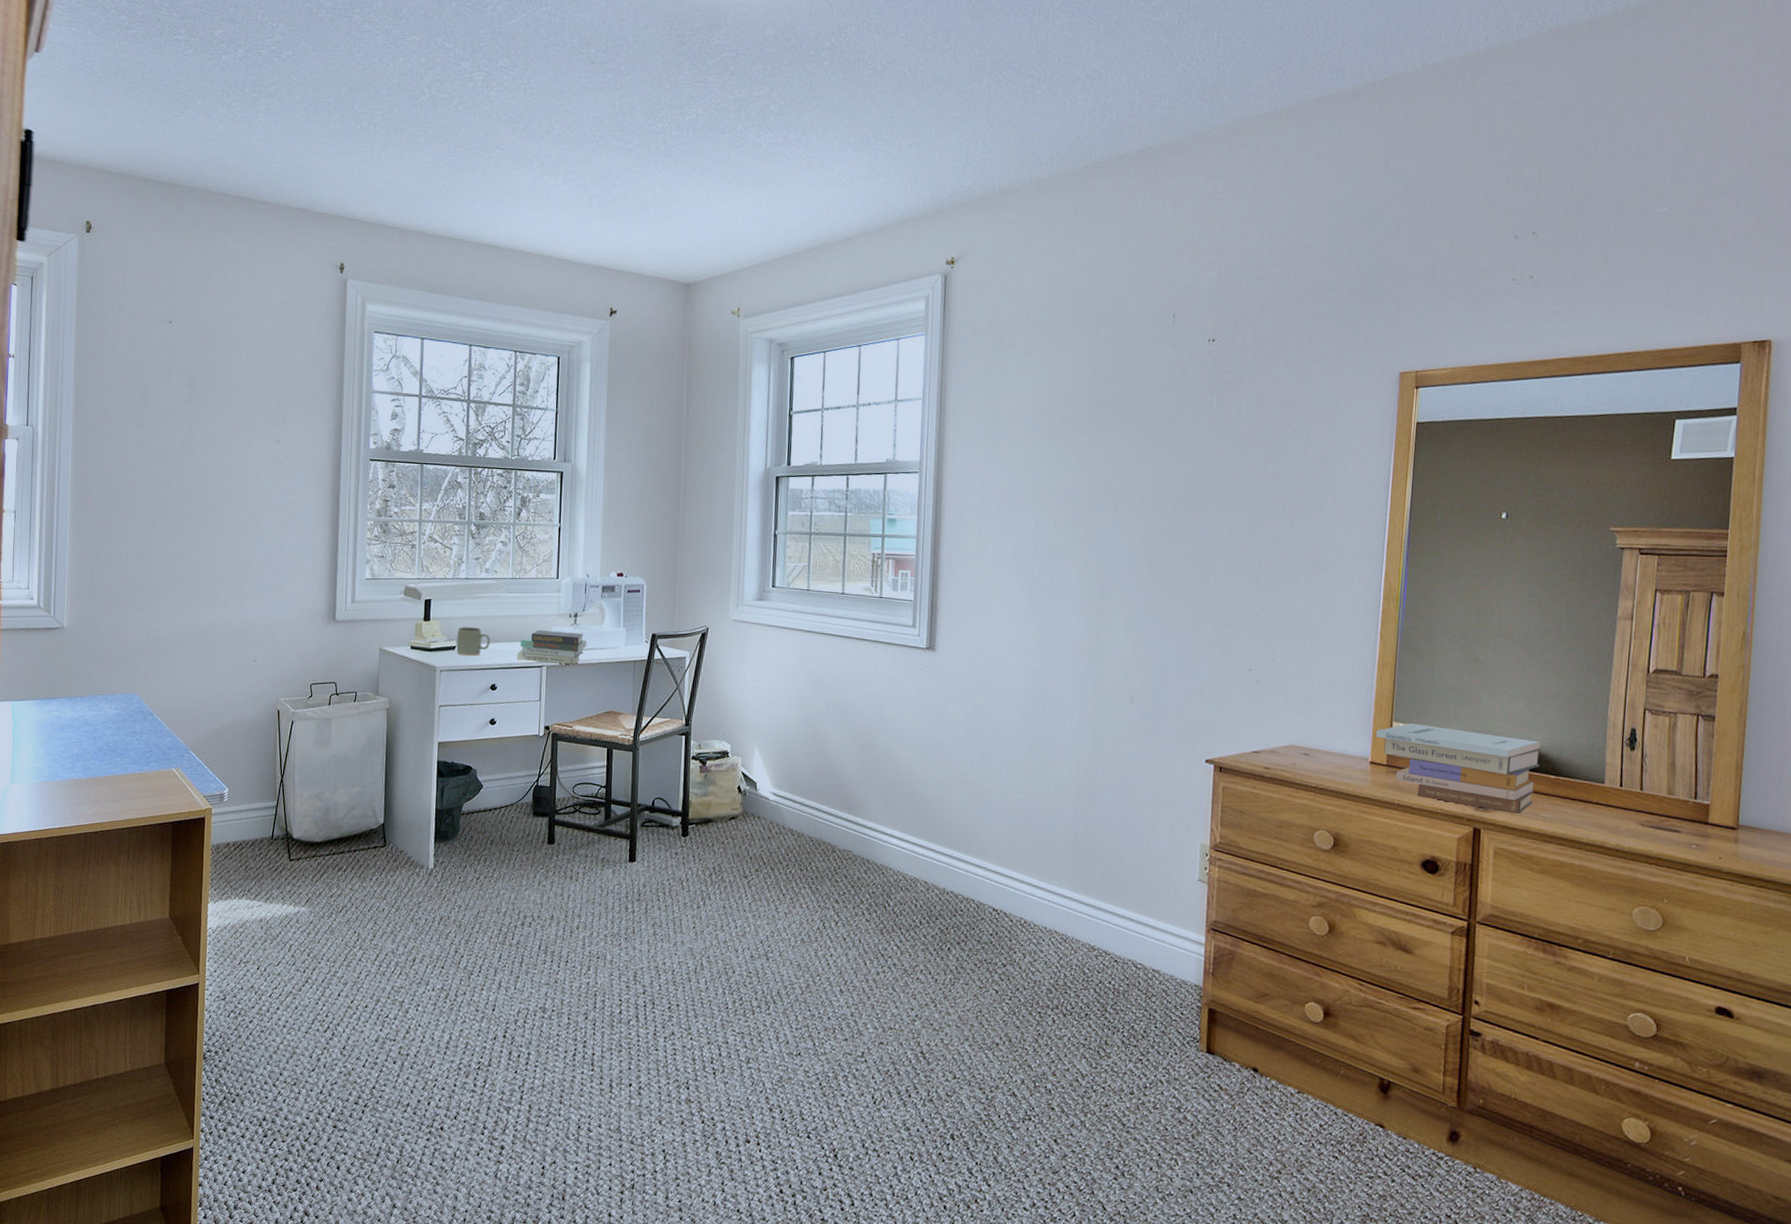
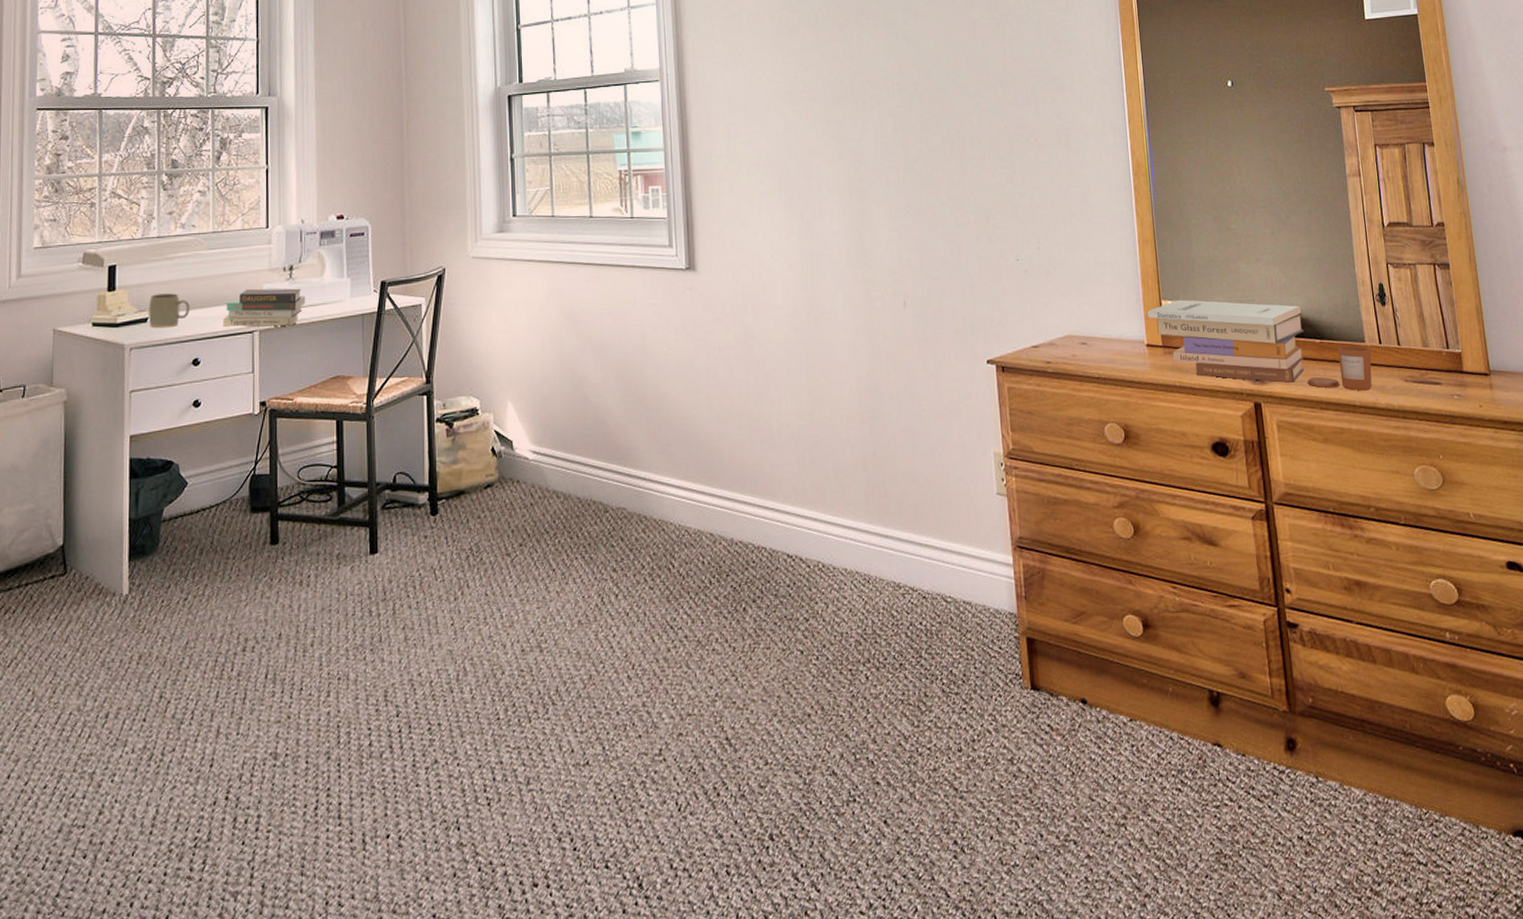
candle: none [1533,784,1609,829] -> present [1307,345,1372,390]

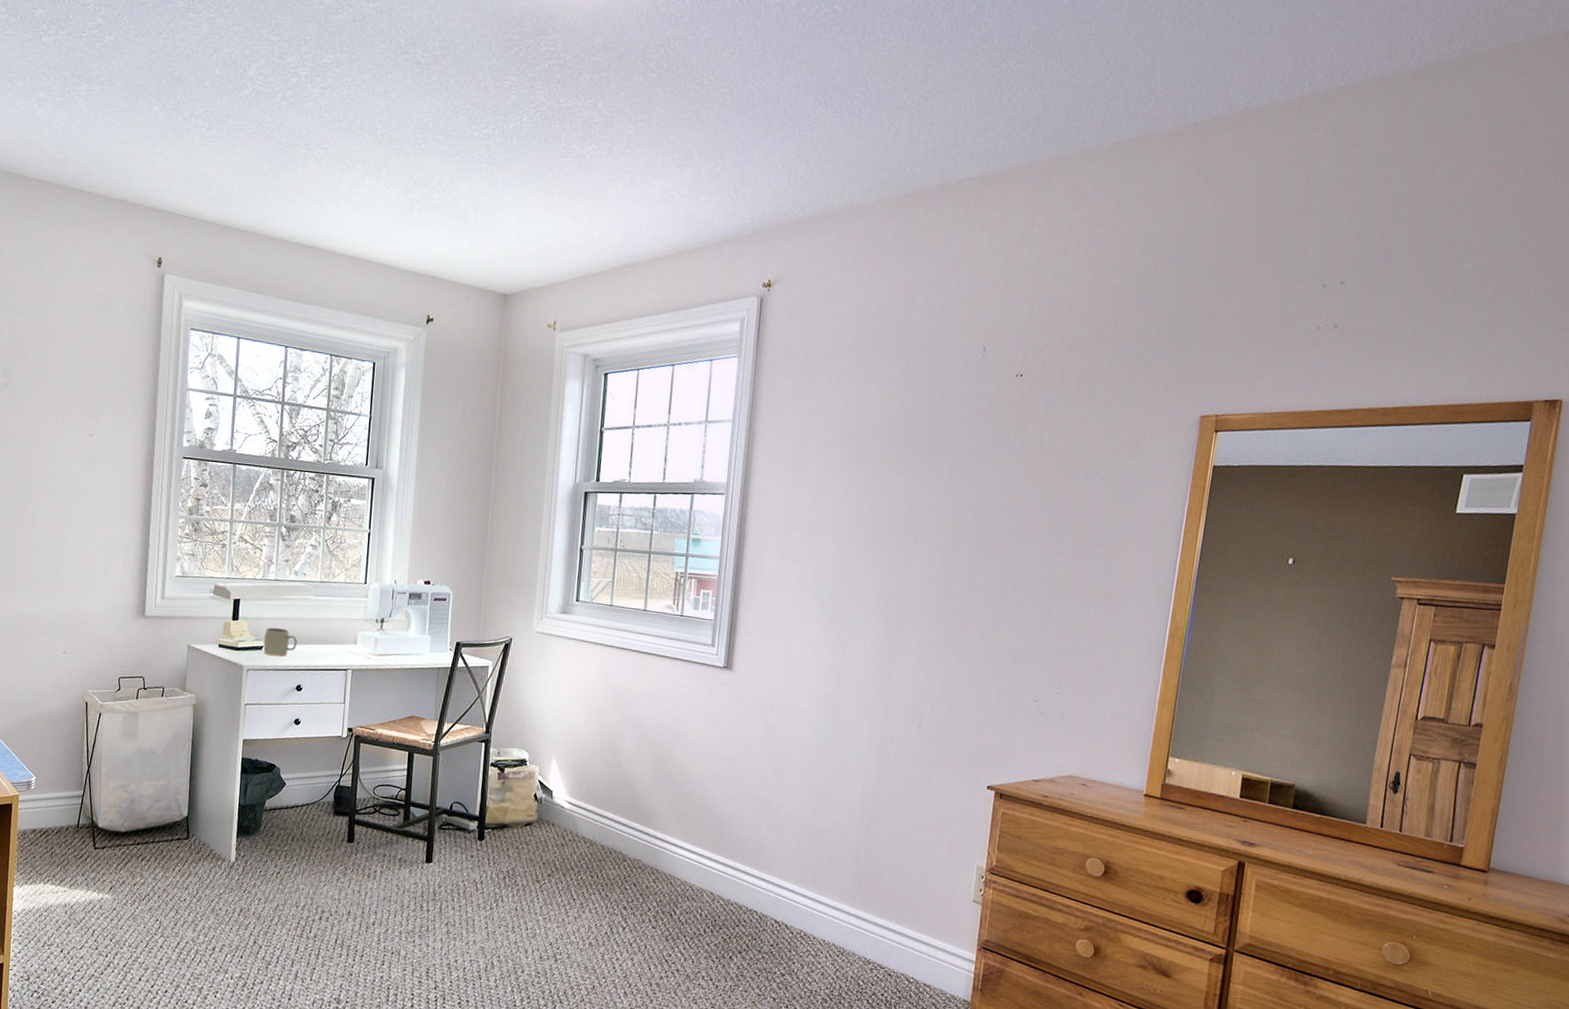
books: present [223,288,306,328] -> none [323,634,393,669]
books: present [1147,299,1305,383] -> none [1152,758,1310,849]
candle: present [1307,345,1372,390] -> none [1296,824,1370,867]

